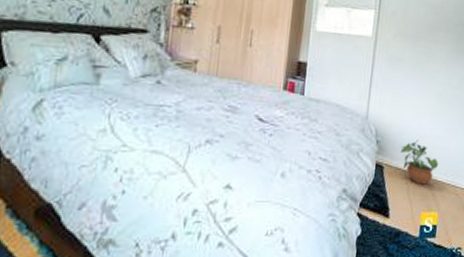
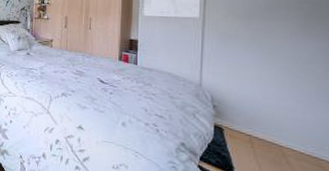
potted plant: present [400,140,439,185] -> none [242,108,293,152]

